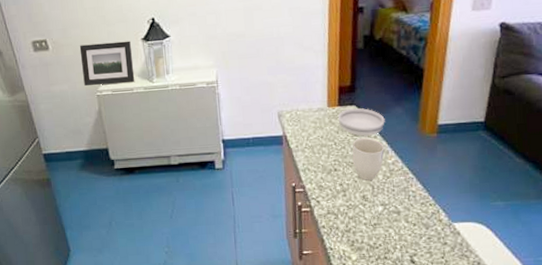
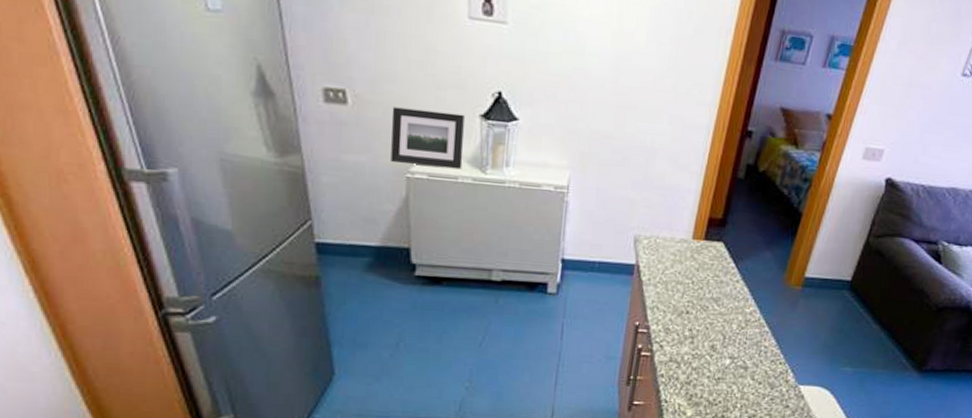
bowl: present [338,107,385,137] -> none [701,244,752,280]
mug: present [352,137,385,182] -> none [707,279,745,330]

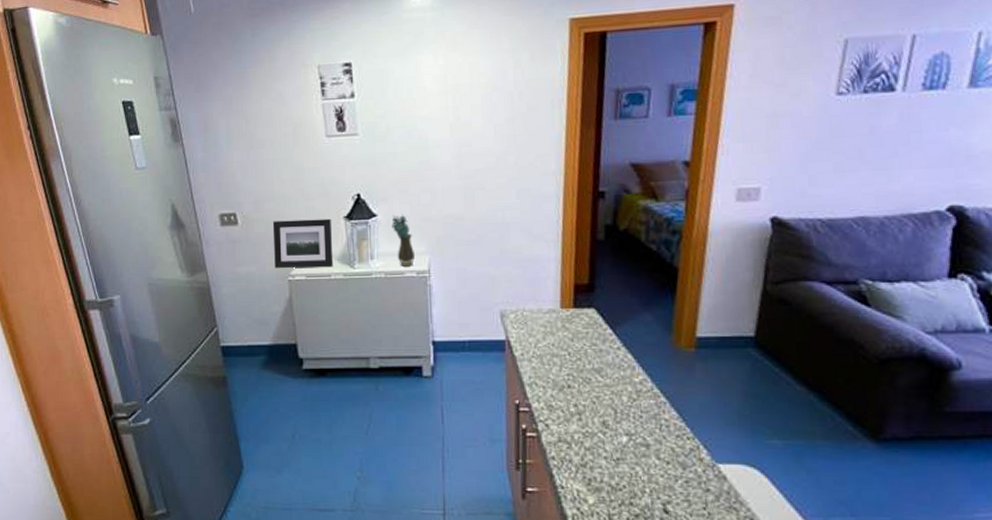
vase: none [533,122,556,180] -> present [392,214,416,267]

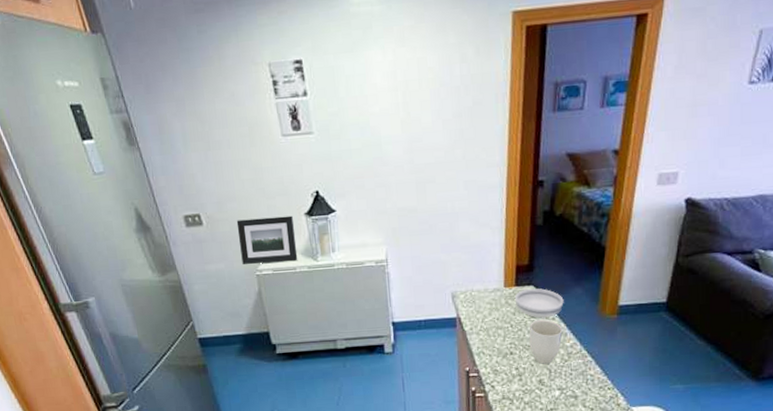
vase: present [392,214,416,267] -> none [350,208,374,257]
bowl: none [573,311,631,348] -> present [515,288,564,319]
mug: none [590,348,630,404] -> present [529,319,563,365]

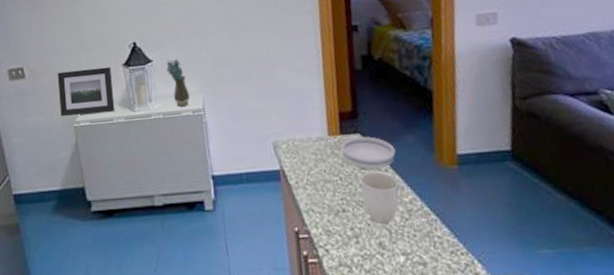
vase: none [350,208,374,257] -> present [166,58,191,107]

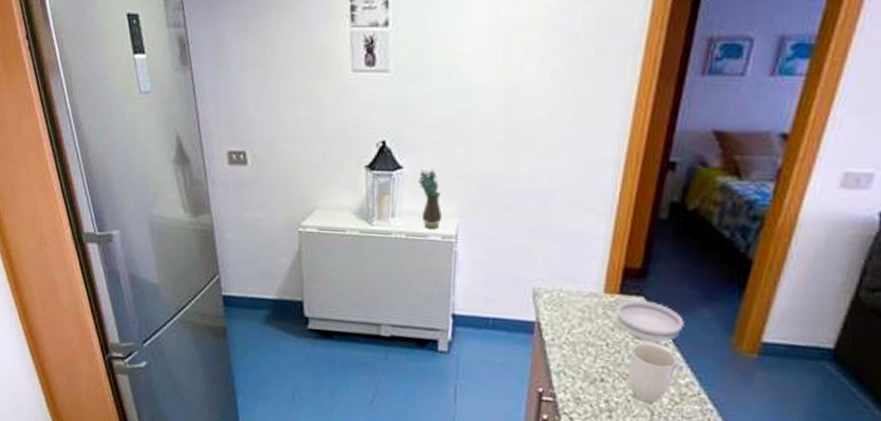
picture frame: present [57,67,115,116] -> none [284,164,351,222]

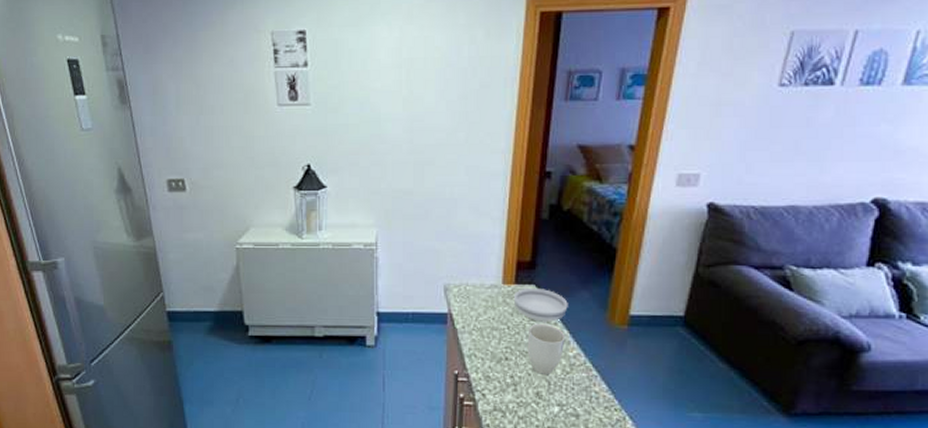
vase: present [418,168,443,229] -> none [341,186,364,239]

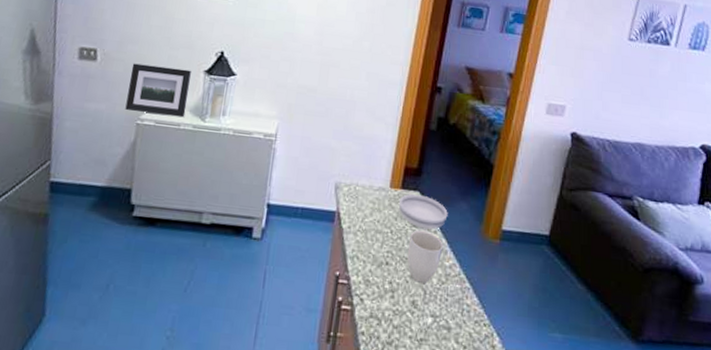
picture frame: none [221,188,282,237] -> present [125,63,191,118]

